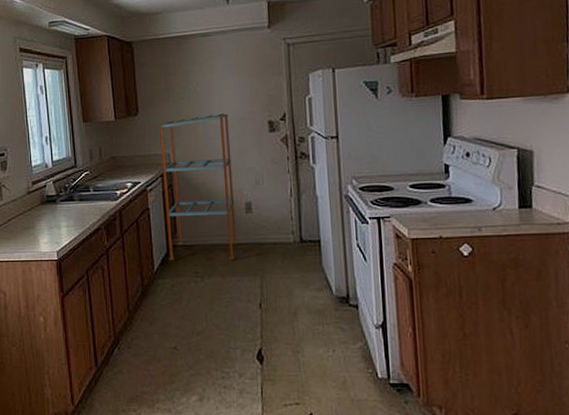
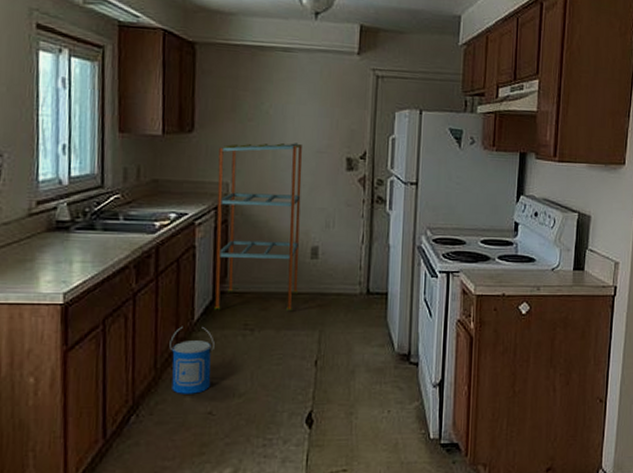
bucket: none [137,276,173,332] -> present [169,327,215,394]

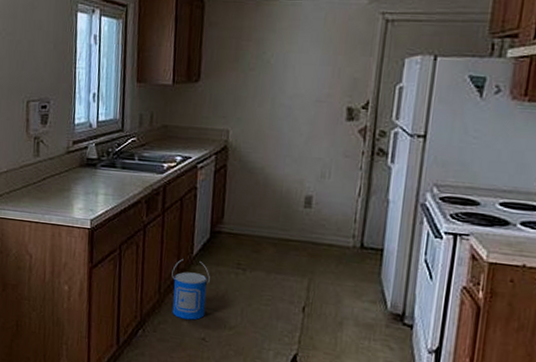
shelving unit: present [215,143,303,312] -> none [212,92,302,257]

